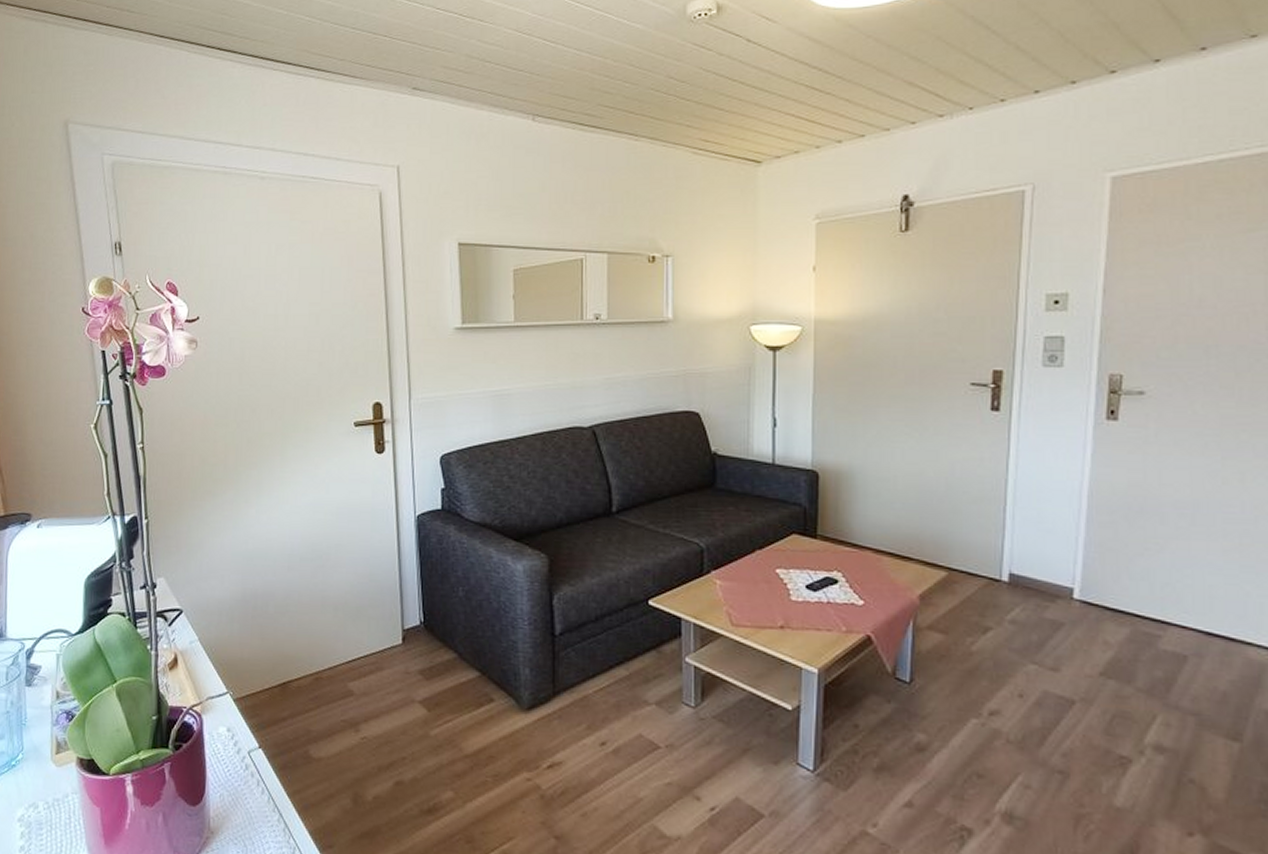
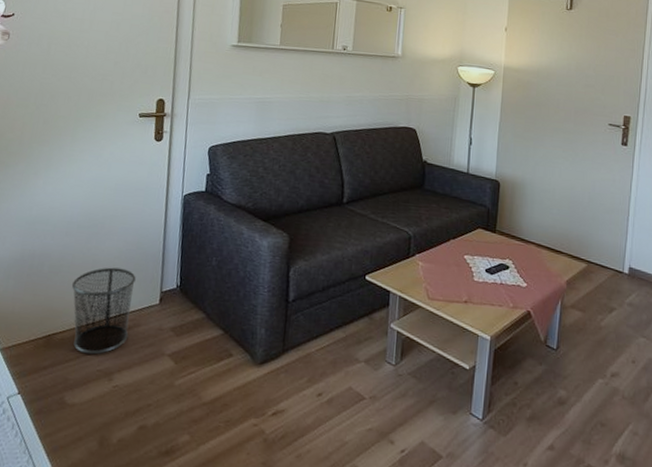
waste bin: none [301,604,372,704] -> present [71,267,136,355]

